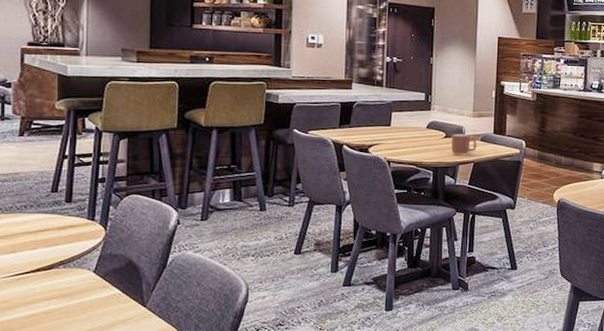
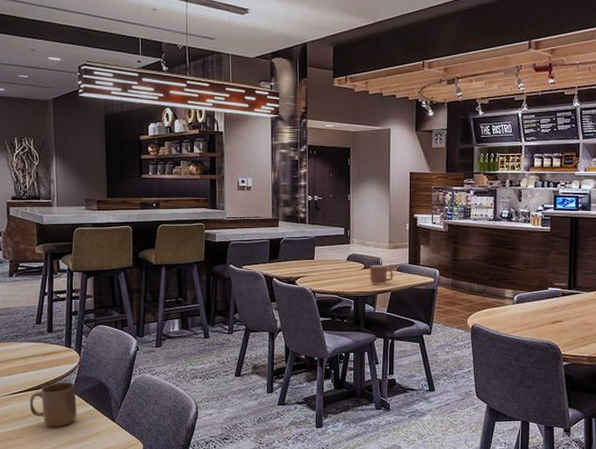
cup: none [36,260,99,314] -> present [29,382,78,427]

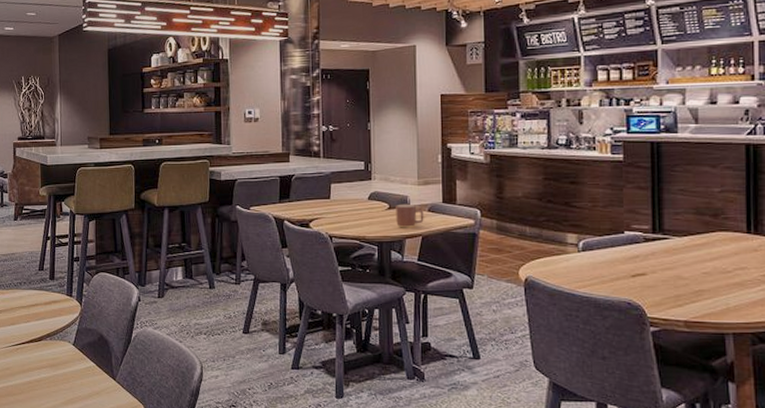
cup: present [29,382,78,427] -> none [31,334,78,383]

